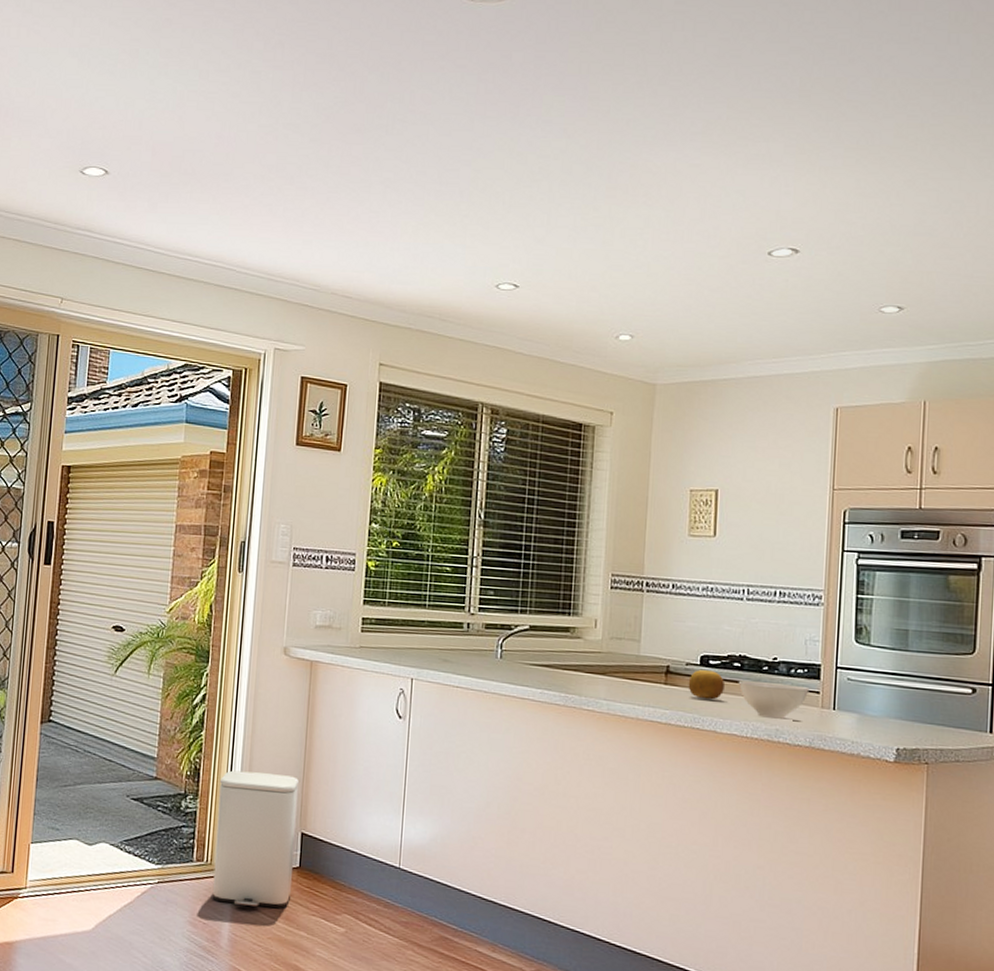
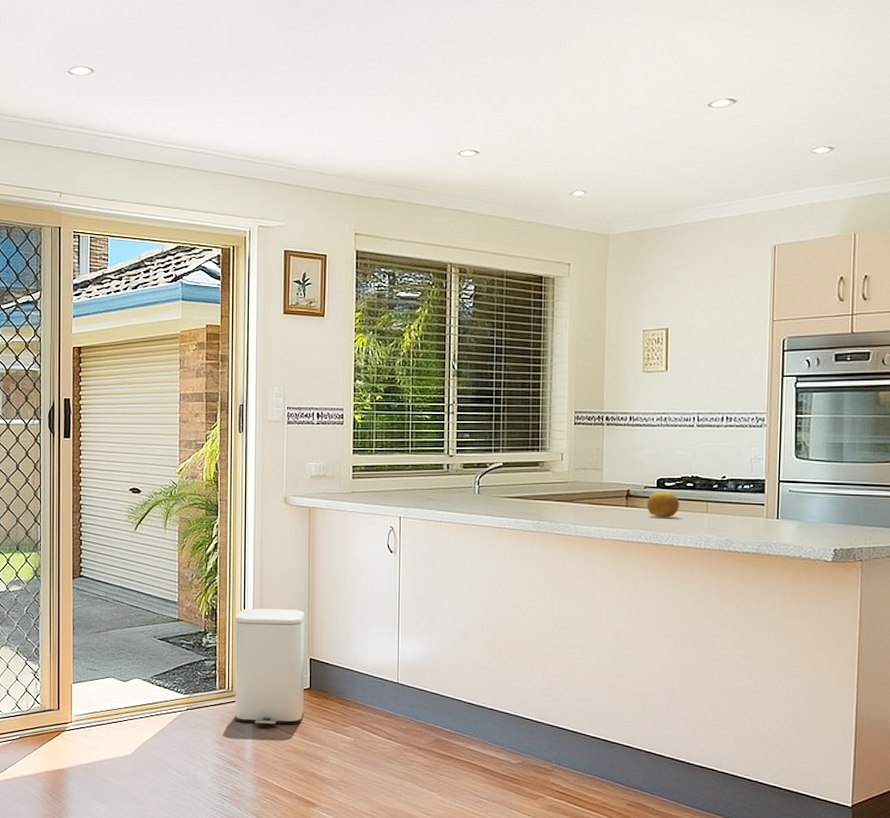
bowl: present [738,680,810,720] -> none [691,499,755,532]

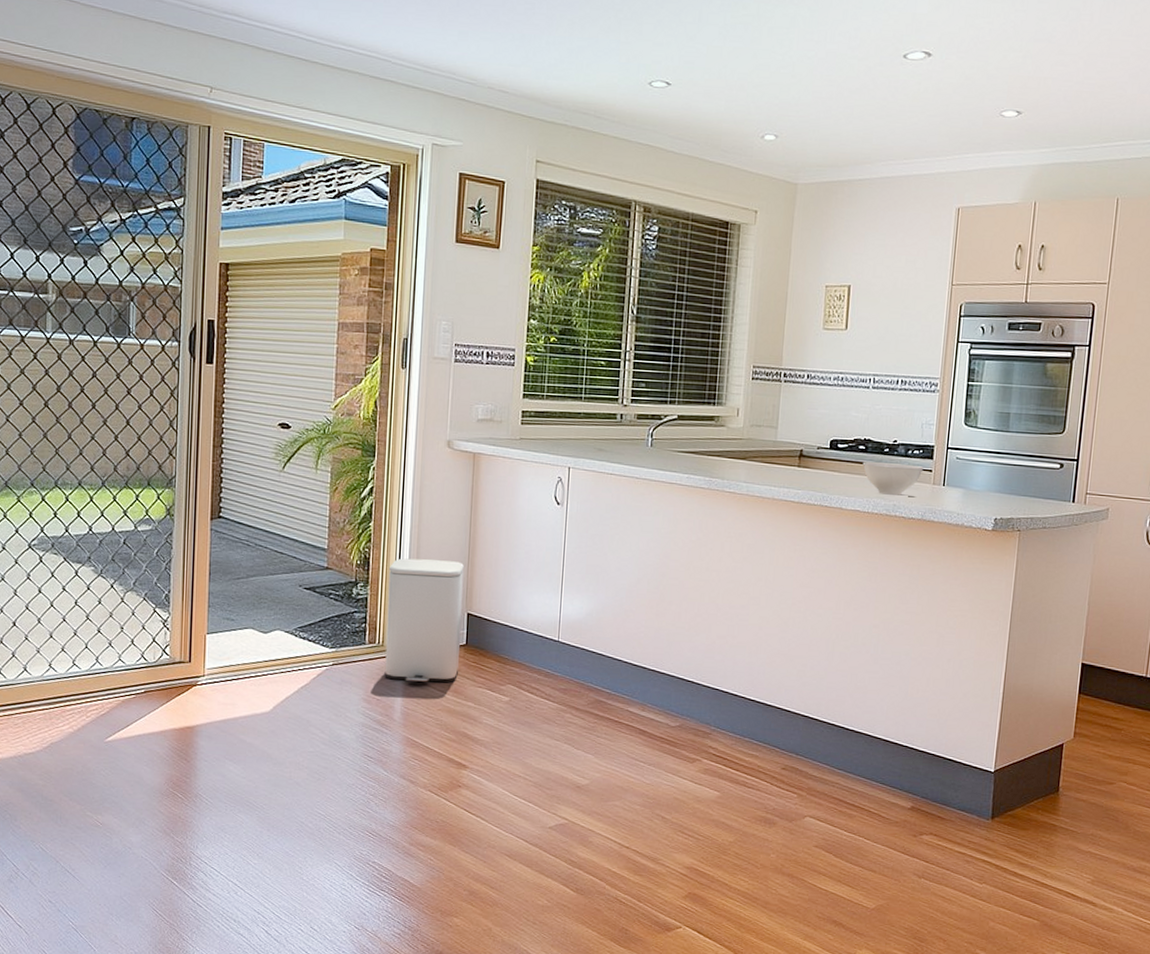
fruit: present [646,492,680,518] -> none [818,453,852,480]
bowl: none [691,499,755,532] -> present [862,462,924,497]

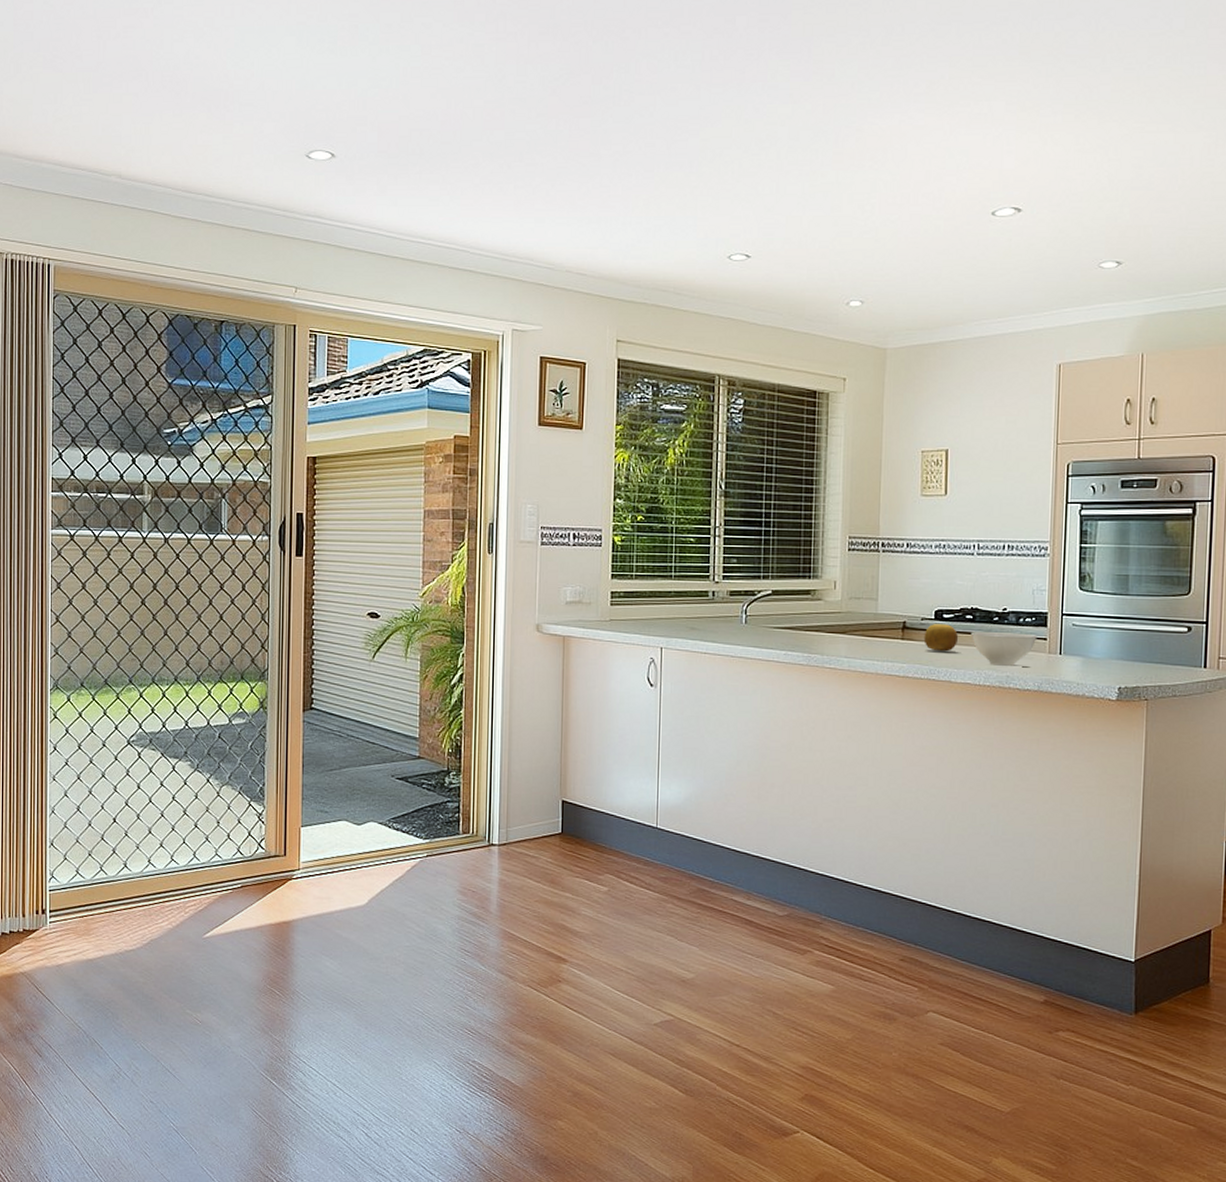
pedal bin: present [384,558,464,683] -> none [479,745,557,873]
fruit: none [818,453,852,480] -> present [923,624,959,652]

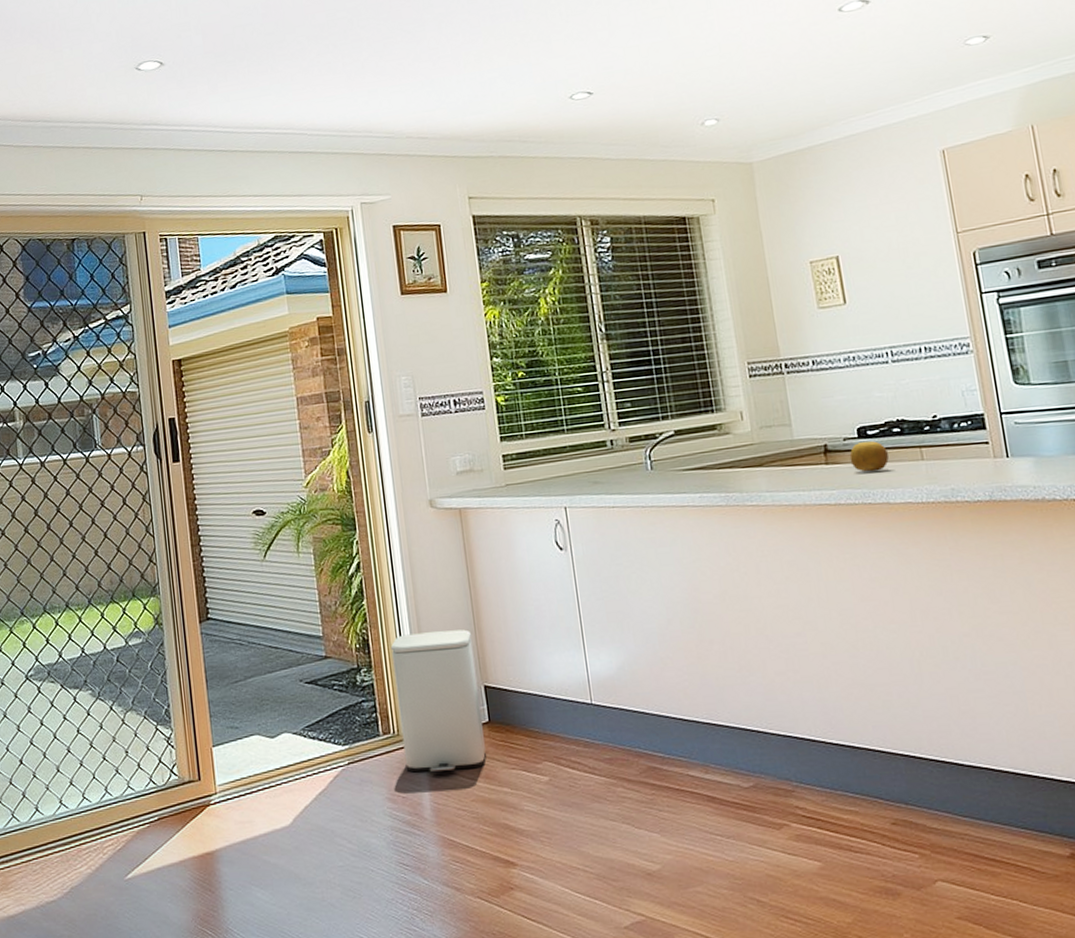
pedal bin: none [479,745,557,873] -> present [391,629,487,773]
bowl: present [970,632,1037,667] -> none [901,439,978,480]

